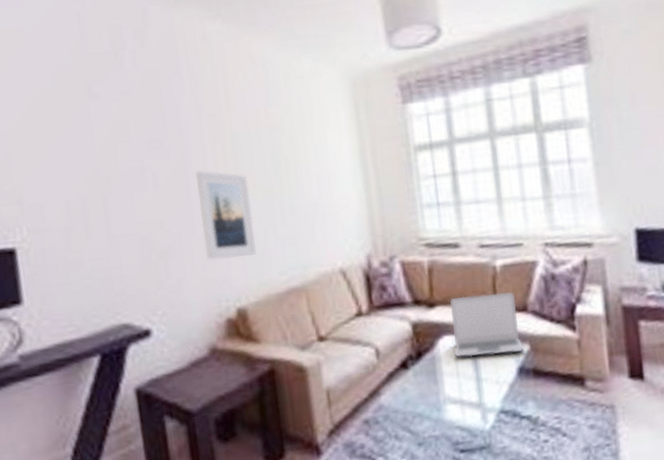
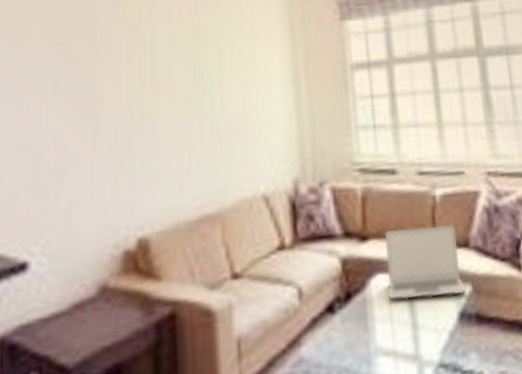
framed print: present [196,170,257,260] -> none [105,79,167,181]

